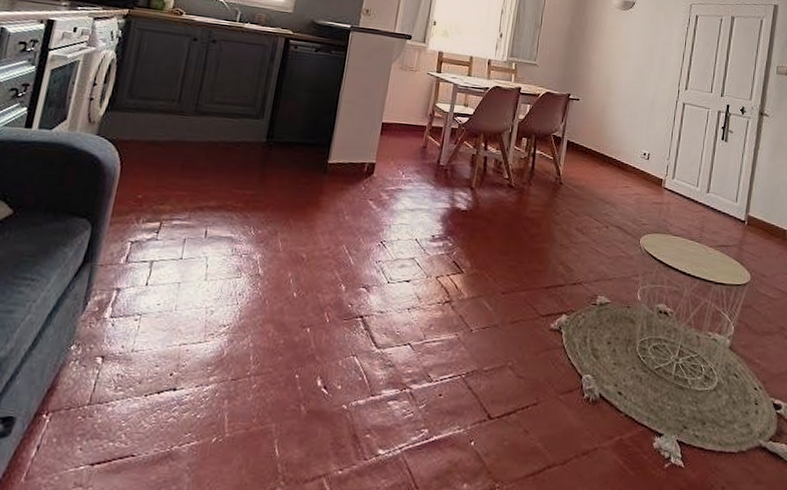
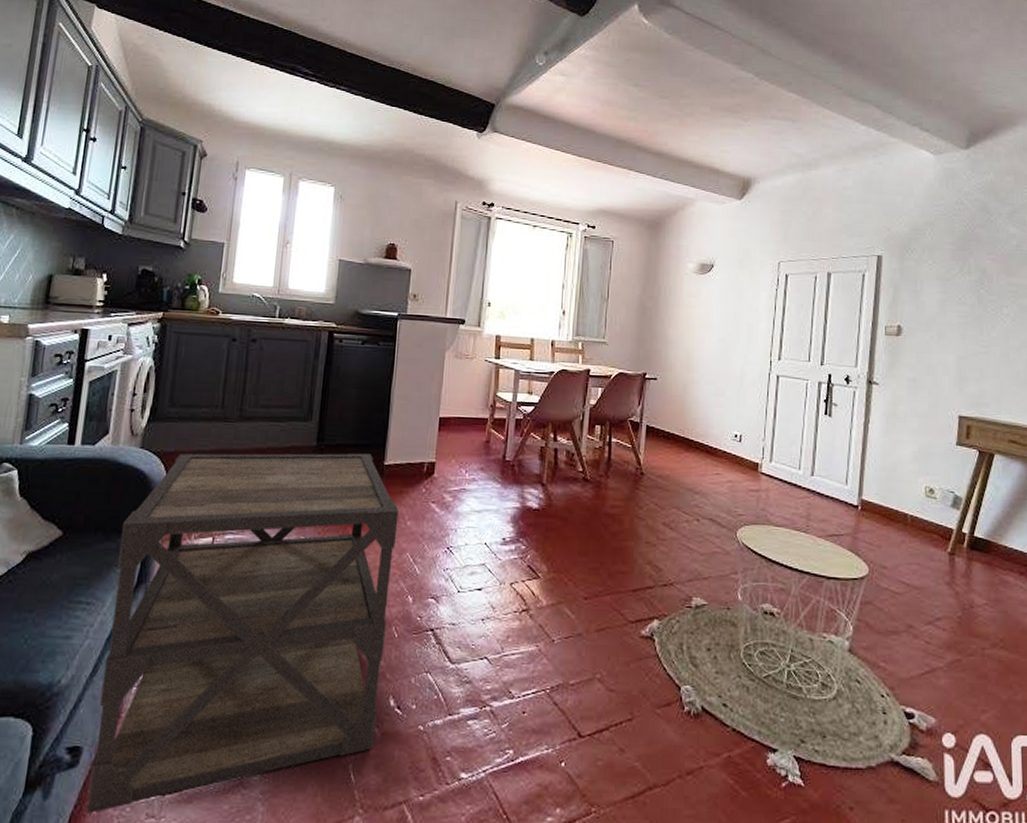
side table: none [13,142,339,481] -> present [85,453,399,813]

